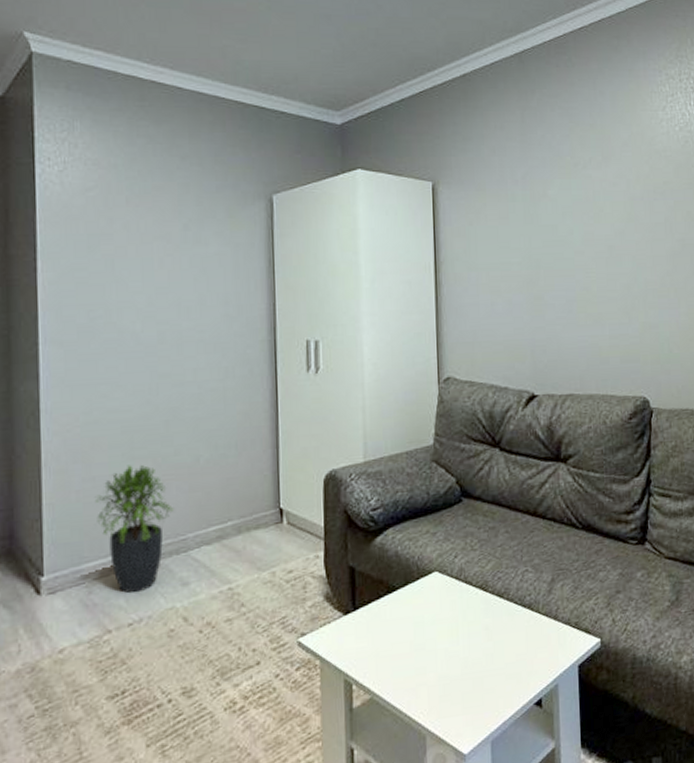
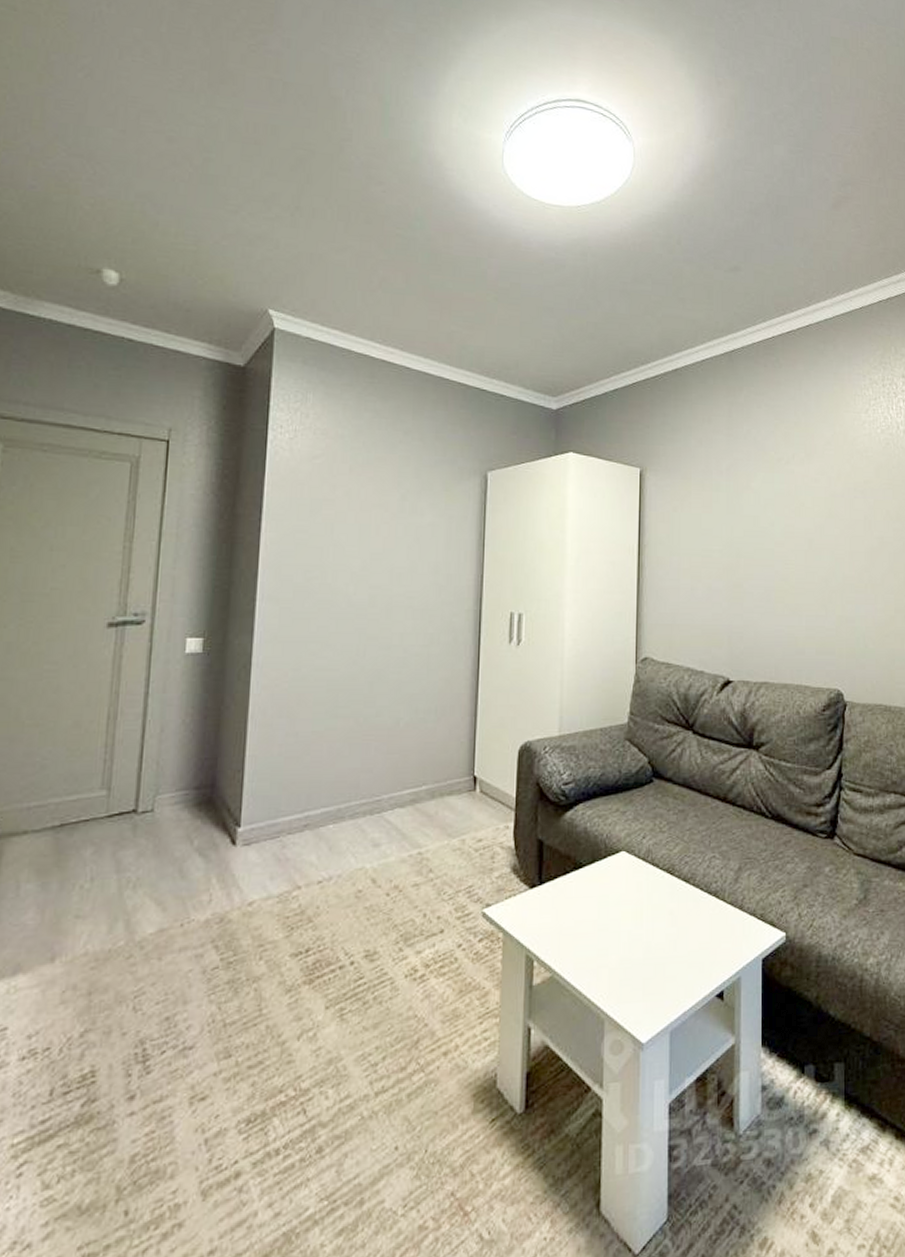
potted plant: present [96,465,174,594] -> none [296,723,372,851]

